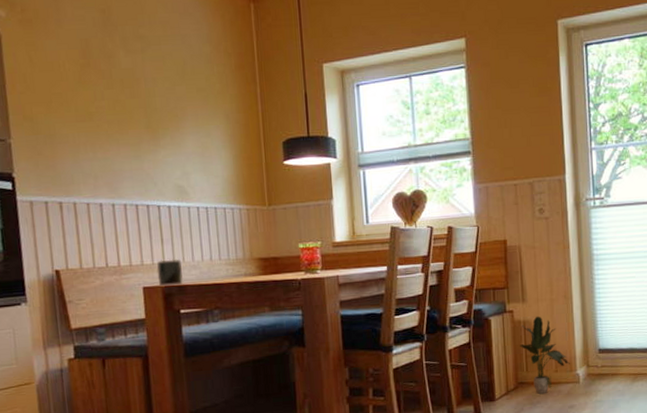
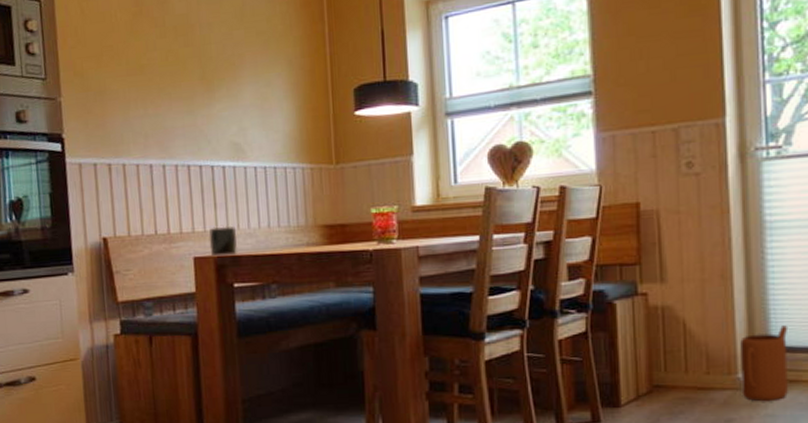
potted plant: present [520,316,571,394] -> none [656,300,729,401]
watering can: none [578,333,610,391] -> present [740,325,789,402]

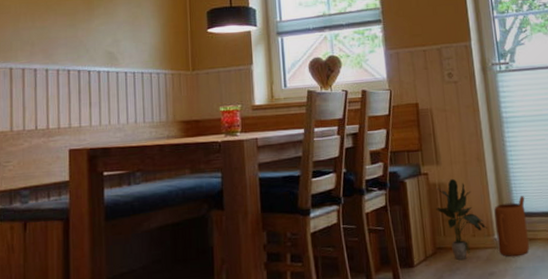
mug: present [208,225,238,257] -> none [83,121,109,149]
potted plant: none [656,300,729,401] -> present [436,178,488,260]

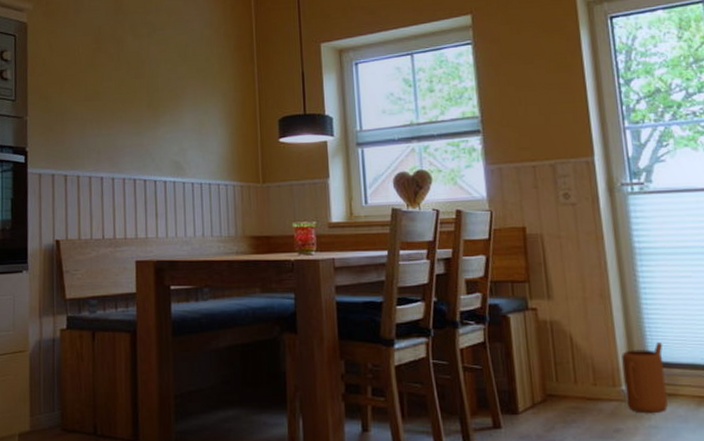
potted plant: present [436,178,488,260] -> none [546,316,614,411]

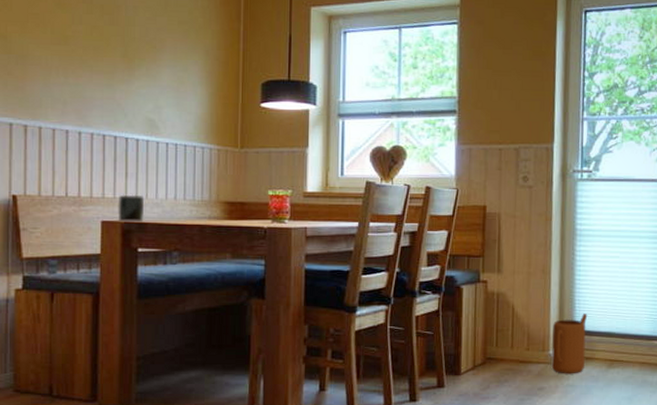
mug: none [150,233,175,261] -> present [118,194,145,222]

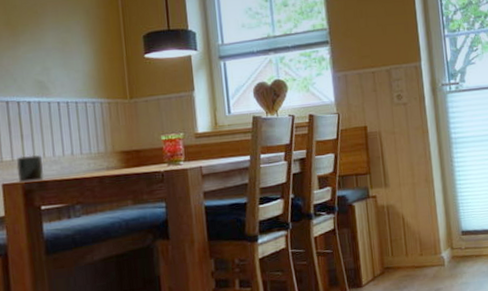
watering can: present [551,314,588,374] -> none [441,215,475,273]

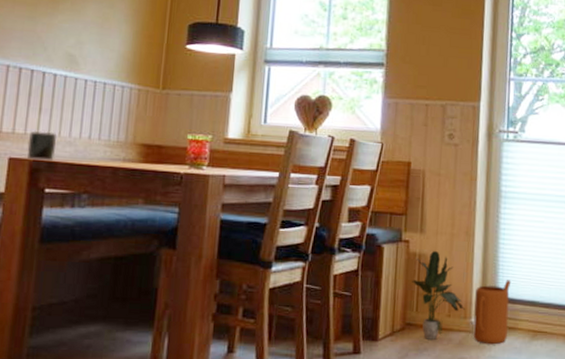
potted plant: none [384,200,435,278] -> present [412,250,466,340]
watering can: none [441,215,475,273] -> present [473,280,512,345]

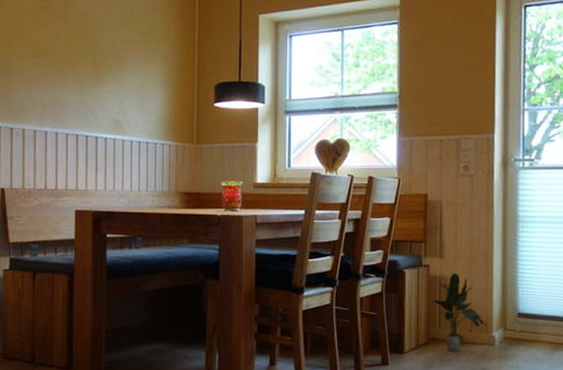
mug: present [27,130,56,161] -> none [89,186,113,211]
watering can: present [473,280,512,345] -> none [495,297,532,356]

